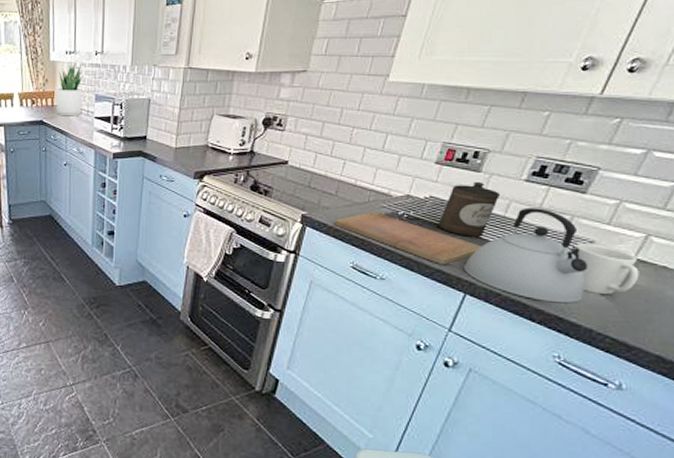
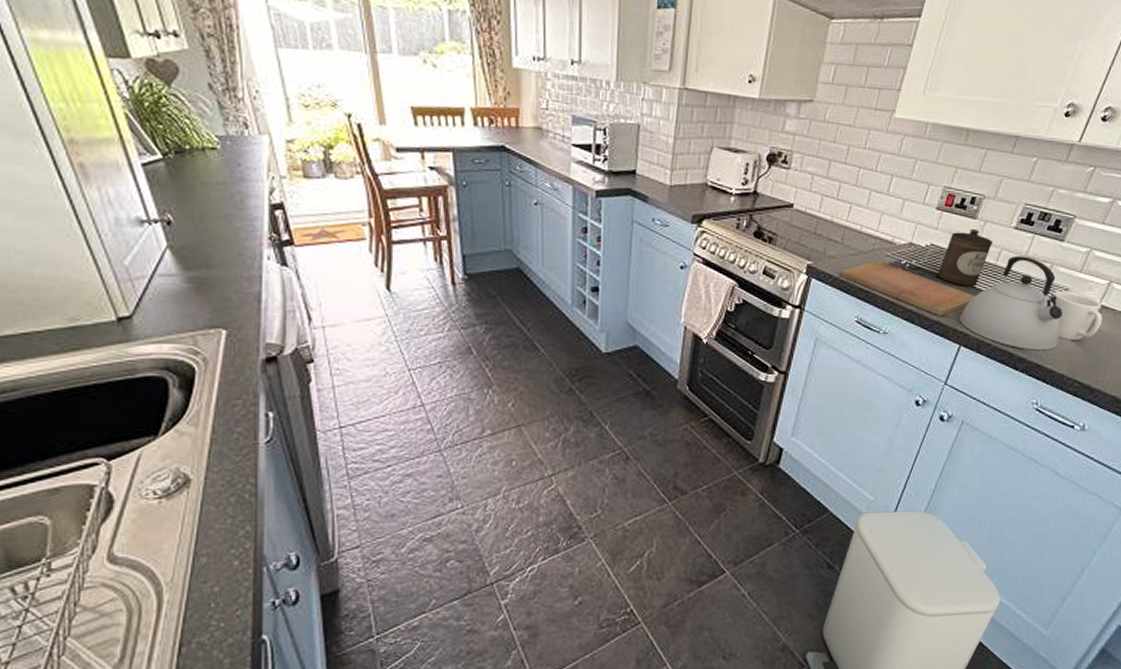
planter: present [56,63,83,117] -> none [522,73,556,143]

